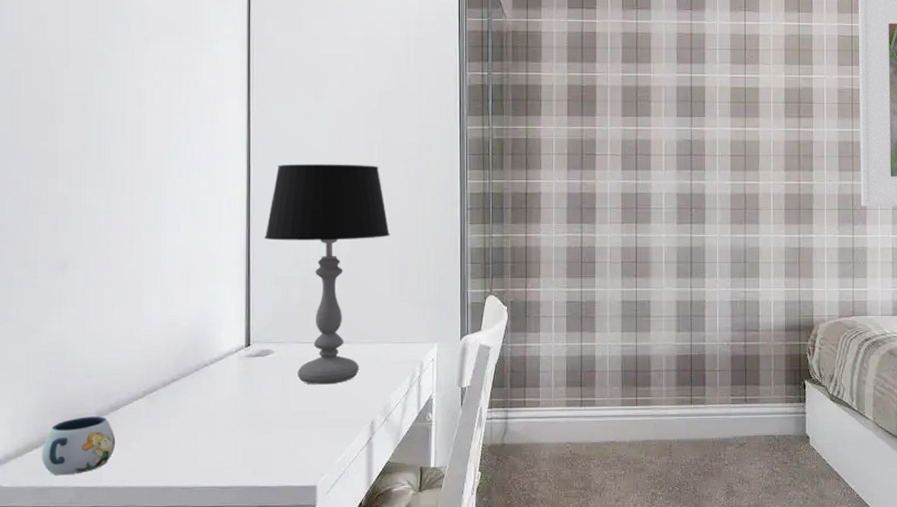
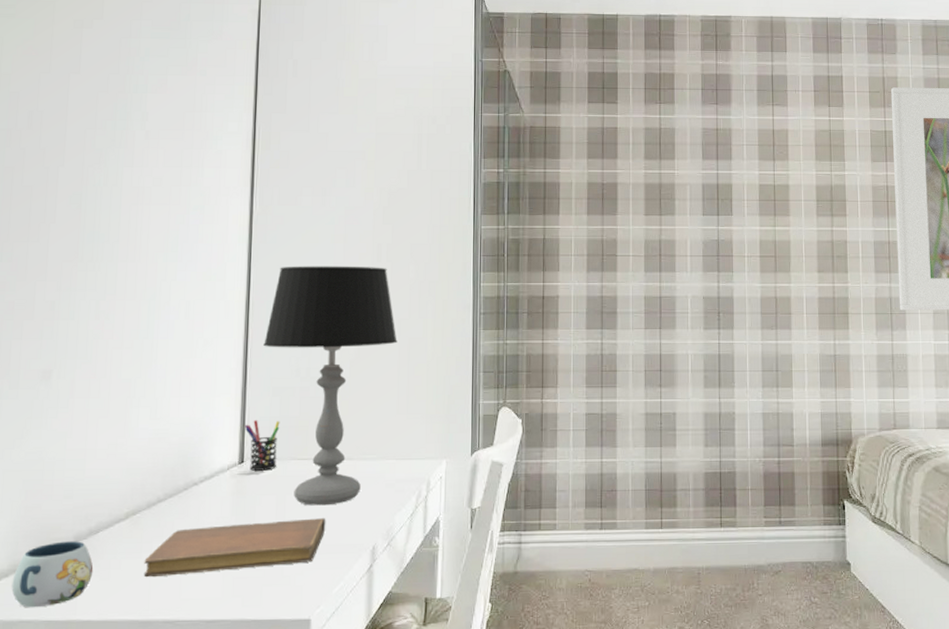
notebook: none [162,396,328,449] -> present [143,518,326,578]
pen holder: none [249,307,283,353] -> present [244,420,280,471]

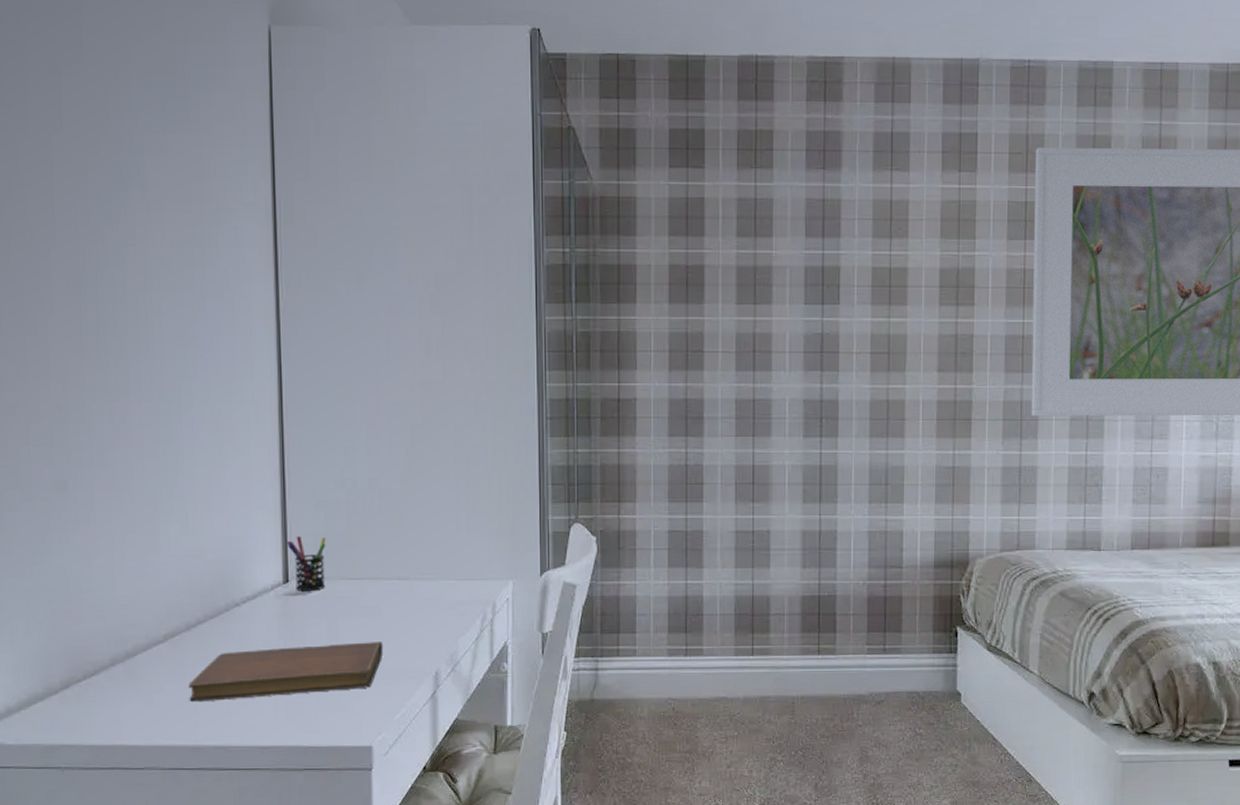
mug: present [11,541,94,608] -> none [48,664,135,732]
table lamp: present [264,266,397,506] -> none [302,363,453,629]

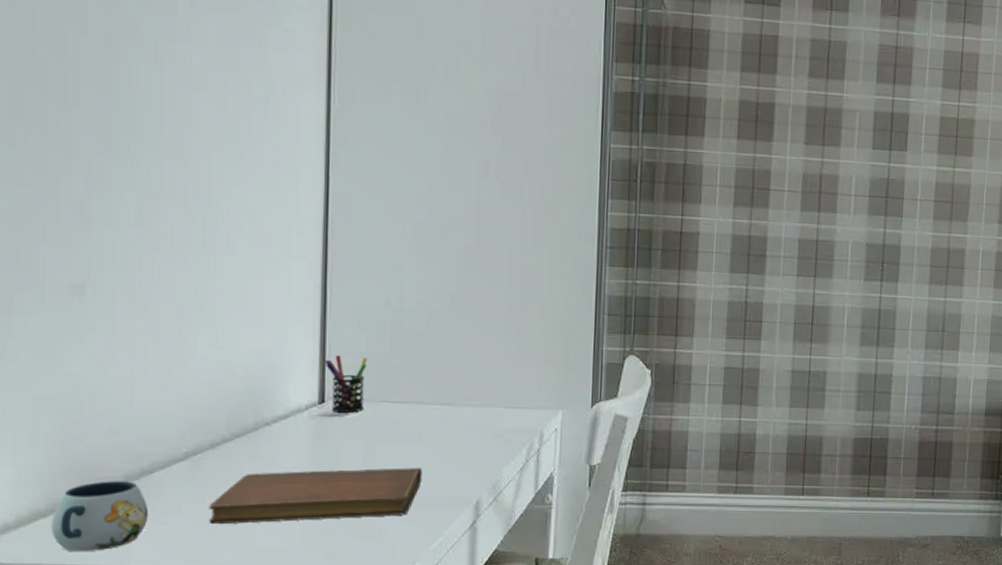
mug: none [48,664,135,732] -> present [51,481,149,552]

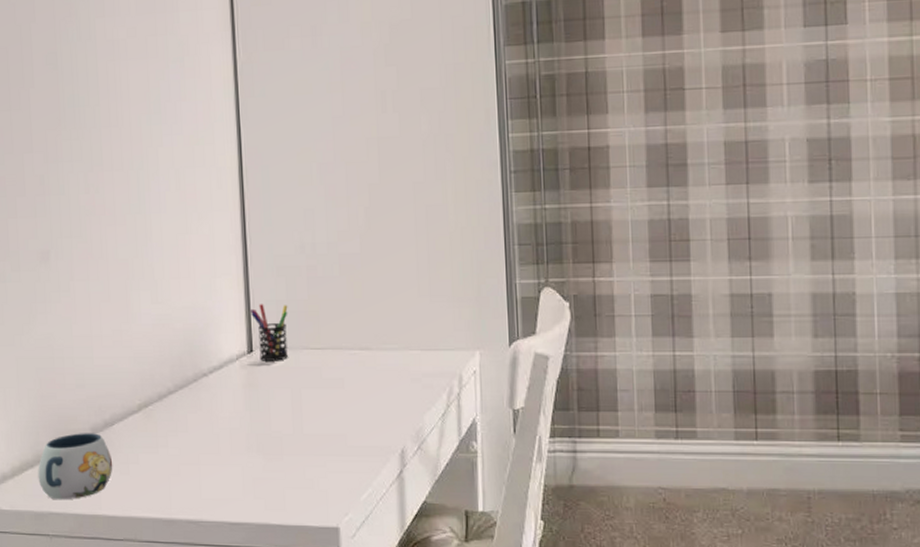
notebook: present [209,468,423,525] -> none [161,416,348,475]

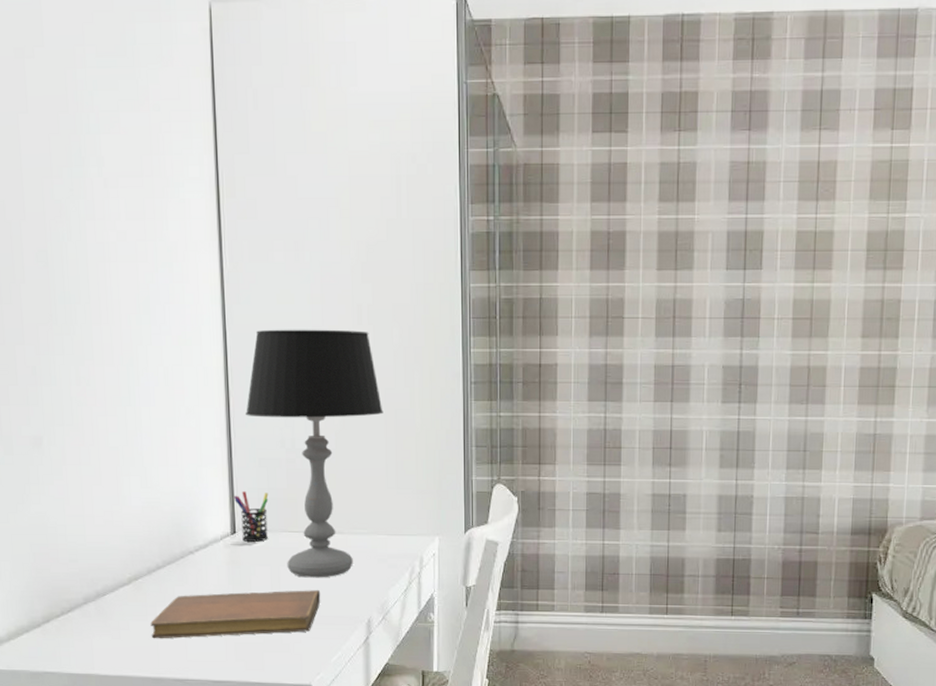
mug: present [38,433,113,500] -> none [33,602,105,661]
notebook: none [161,416,348,475] -> present [150,590,321,639]
table lamp: none [262,119,413,402] -> present [246,329,383,578]

